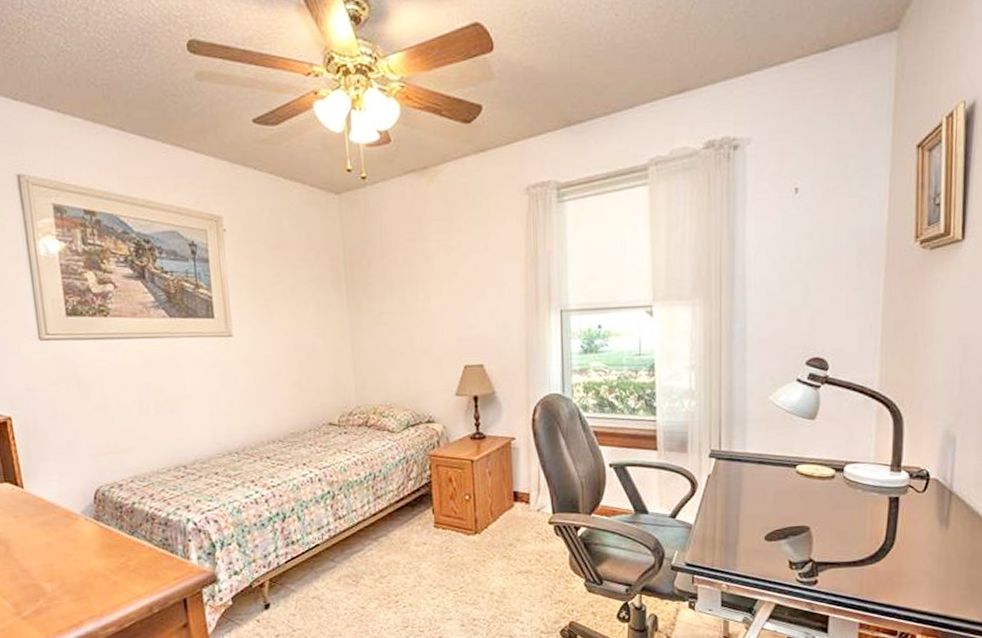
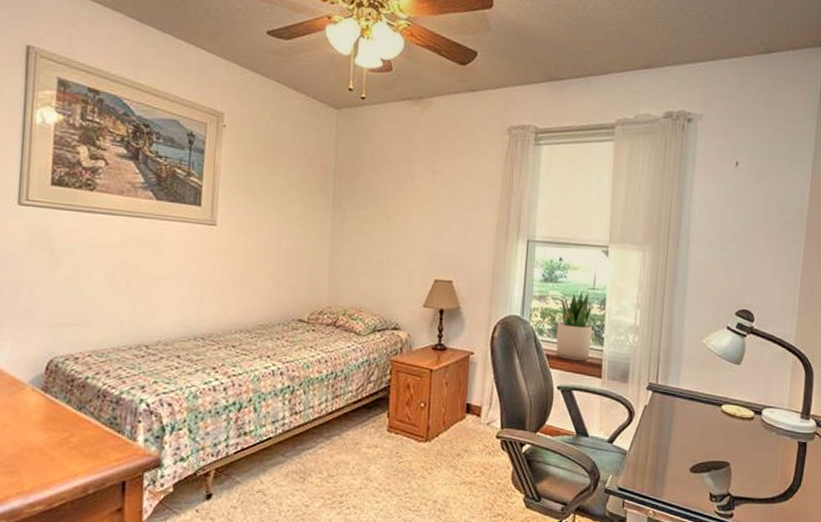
planter: none [603,358,642,435] -> present [556,291,594,361]

